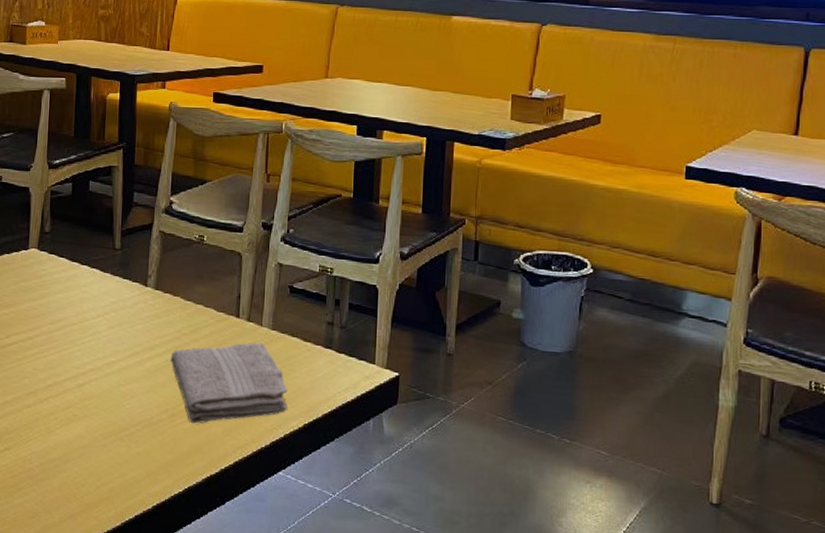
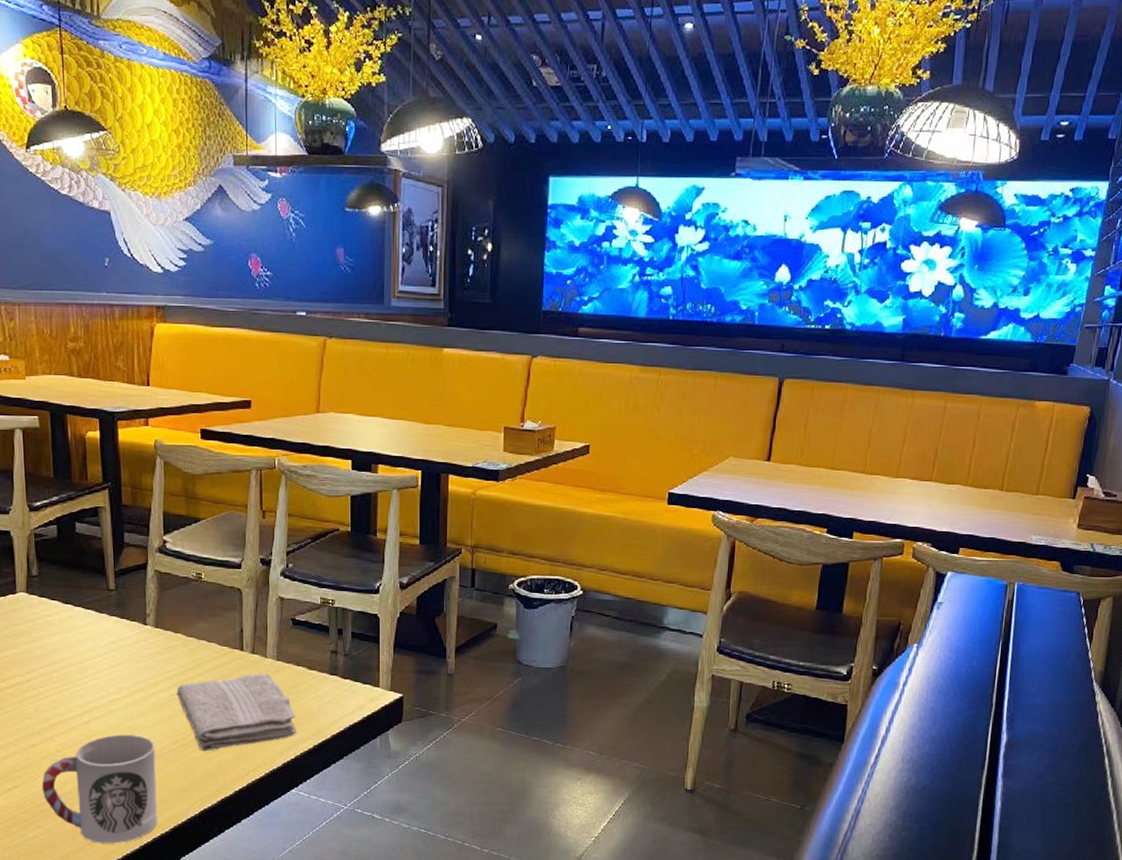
cup: none [32,399,145,519] -> present [41,734,158,844]

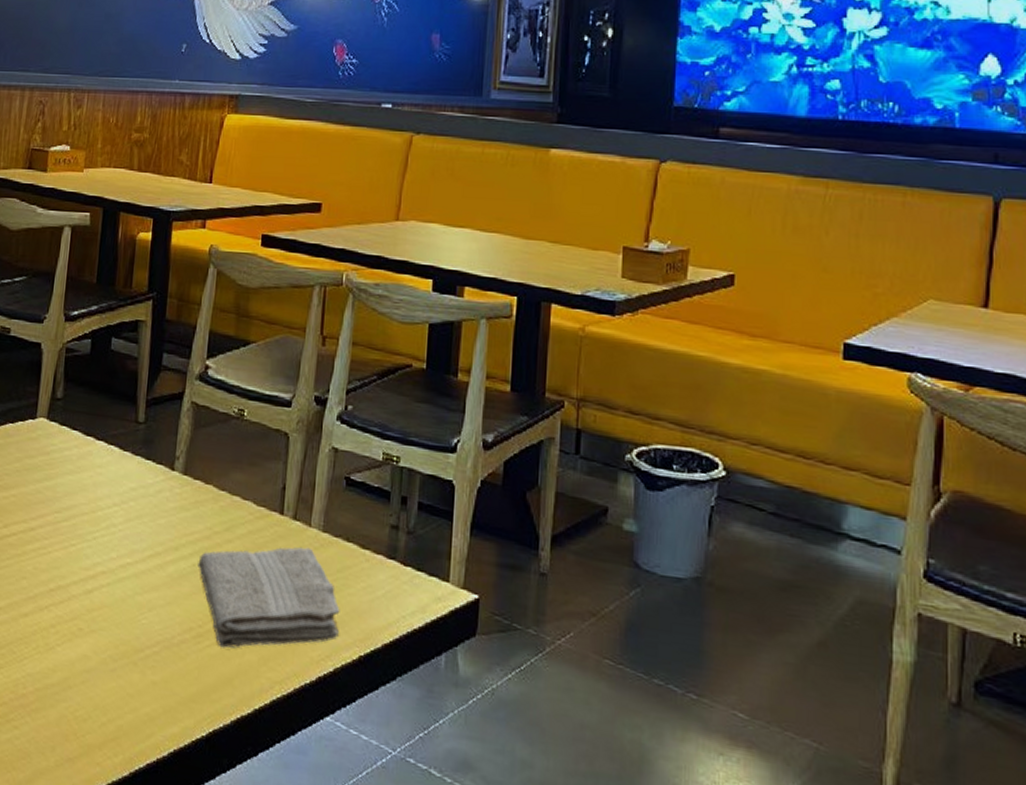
cup: present [41,734,158,844] -> none [26,611,165,765]

